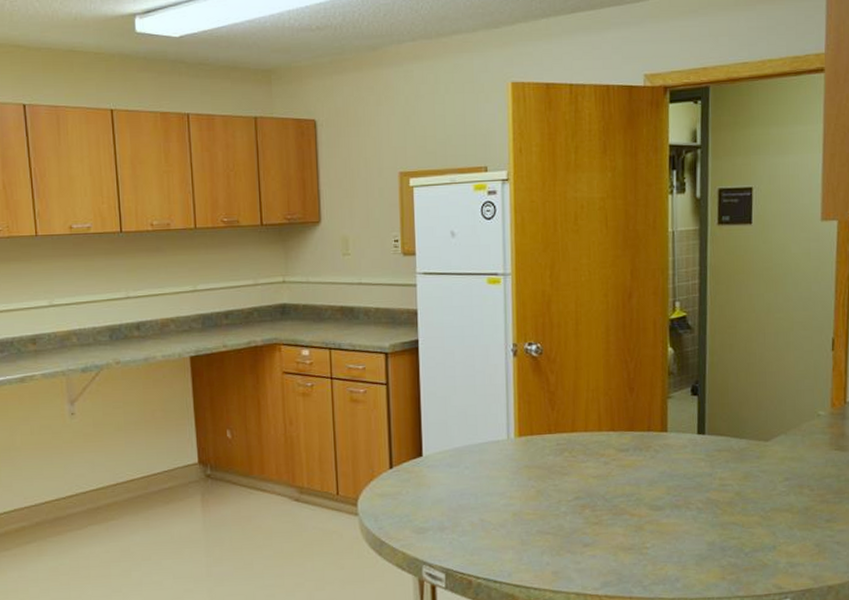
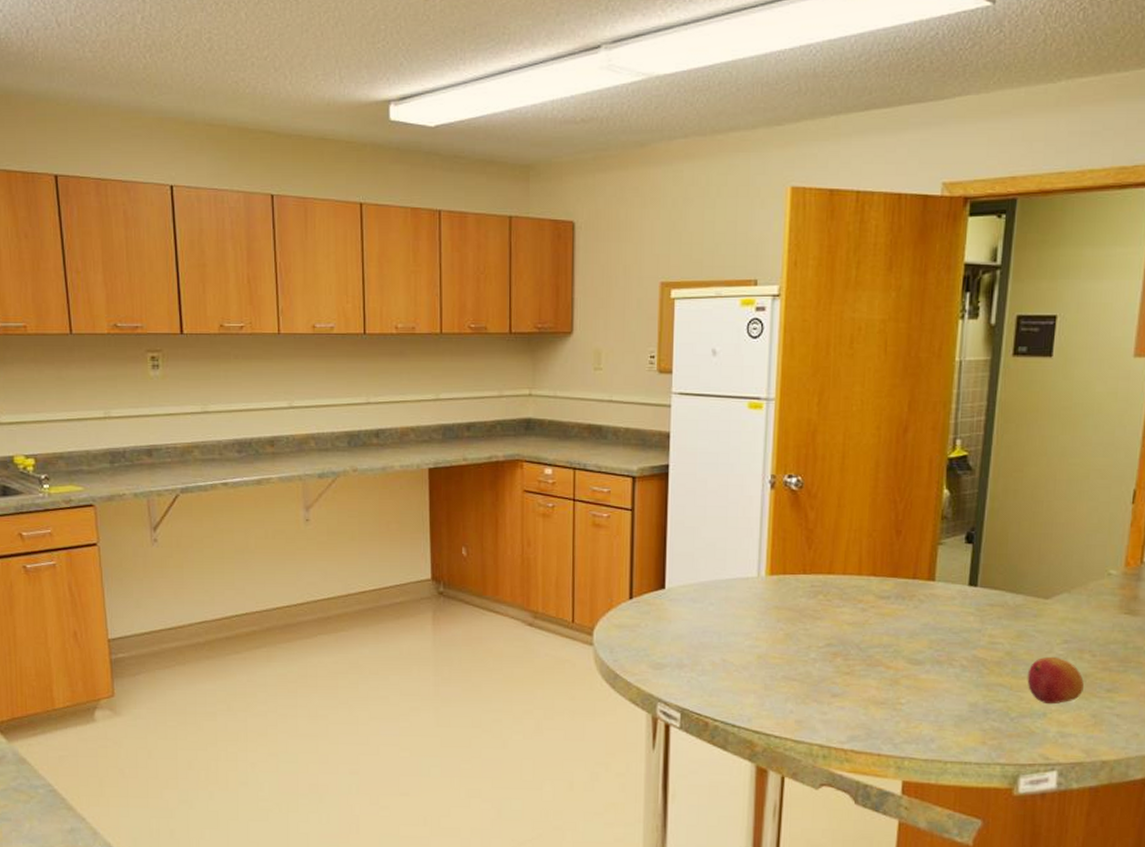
fruit: none [756,493,806,538] -> present [1027,656,1084,705]

